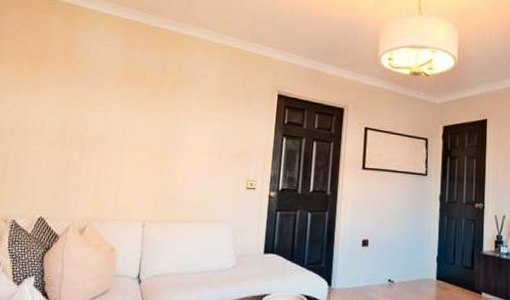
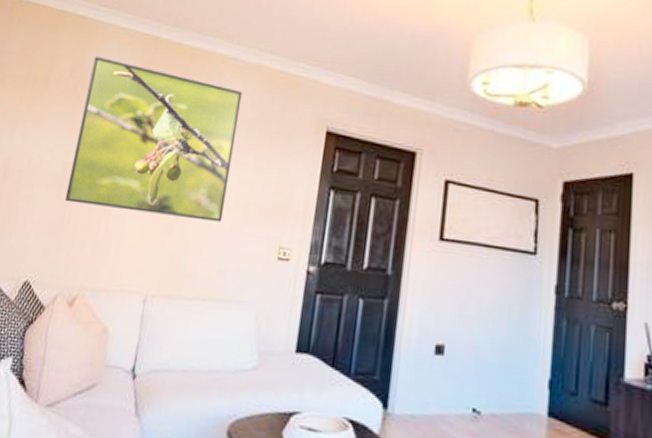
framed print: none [68,36,212,164] -> present [64,56,243,222]

